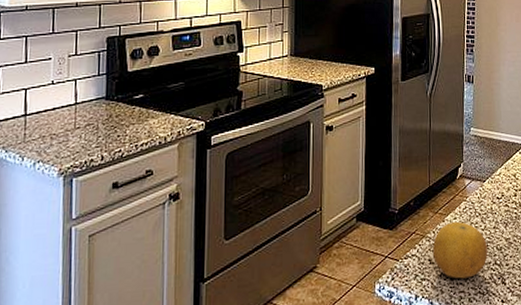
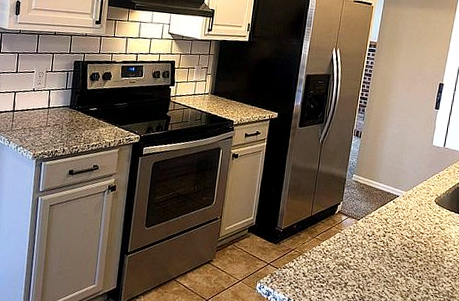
fruit: present [432,222,488,279] -> none [306,247,354,294]

